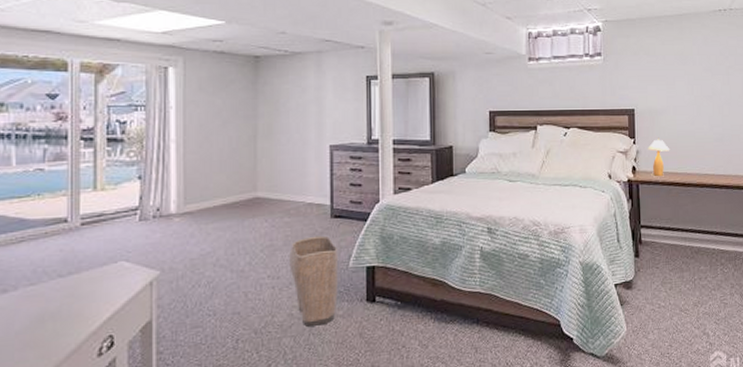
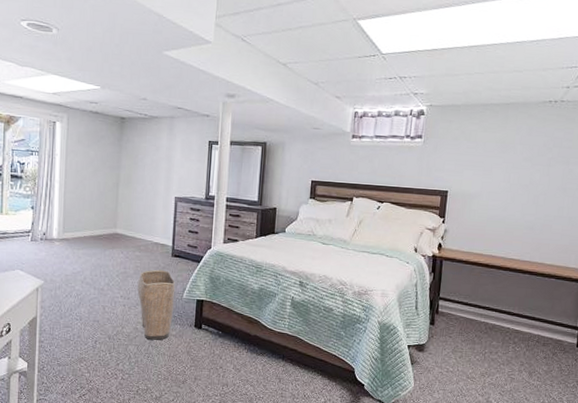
table lamp: present [647,138,670,177] -> none [455,220,478,256]

